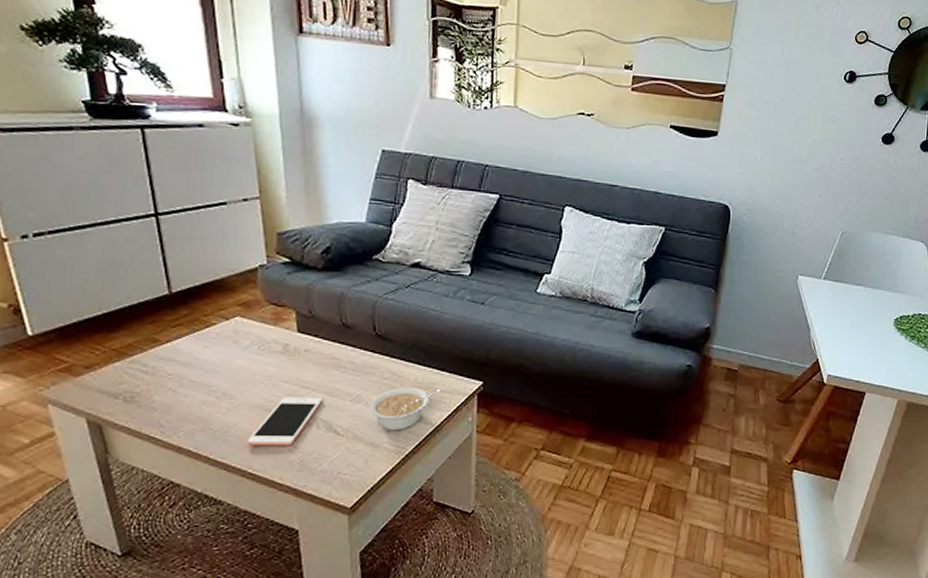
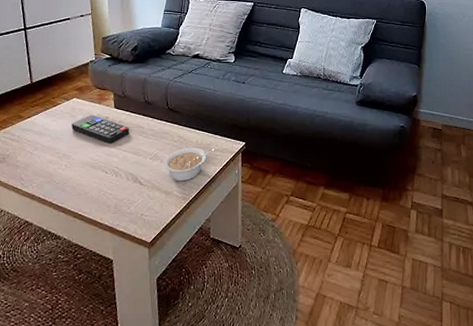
remote control: none [234,340,320,380] -> present [71,114,130,144]
cell phone: present [247,396,324,446] -> none [78,156,132,194]

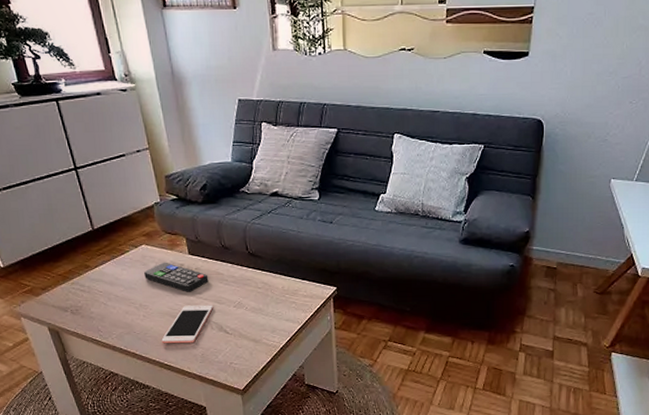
cell phone: none [78,156,132,194] -> present [161,305,214,344]
legume: present [163,147,215,182] -> none [249,294,303,329]

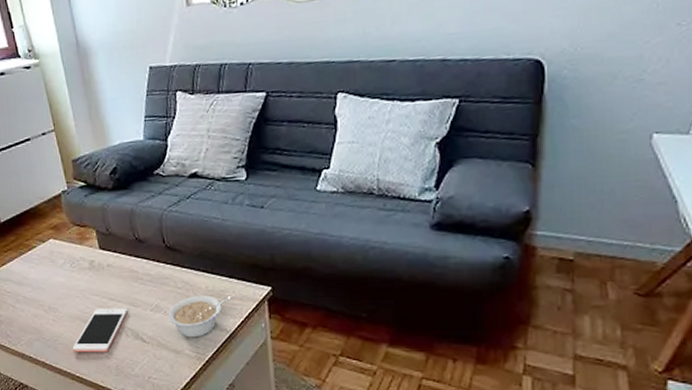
remote control: present [144,262,209,292] -> none [53,258,122,293]
legume: none [249,294,303,329] -> present [168,295,231,338]

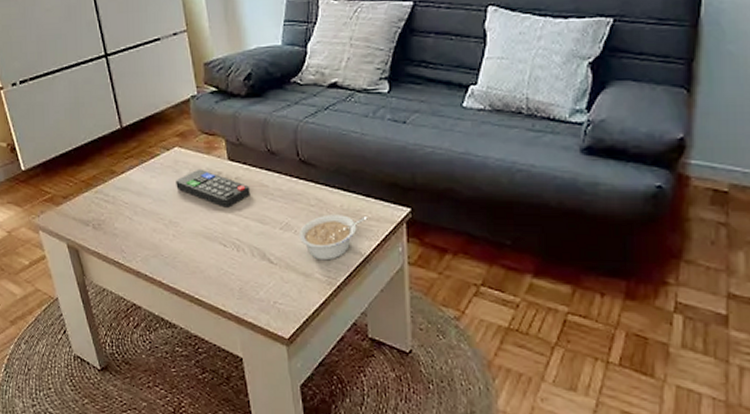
remote control: none [53,258,122,293] -> present [176,169,251,208]
cell phone: present [72,308,128,353] -> none [192,224,256,274]

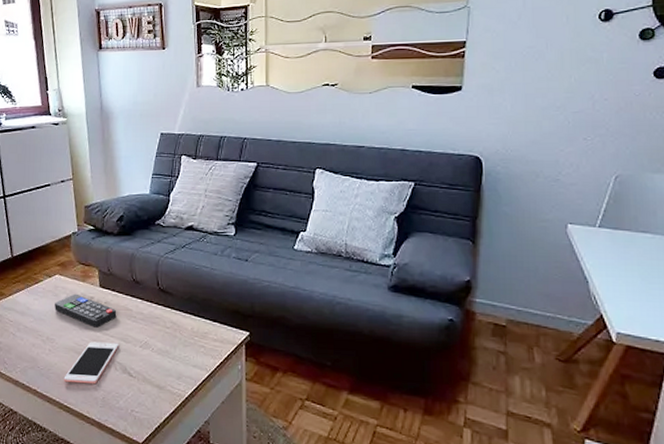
cell phone: none [192,224,256,274] -> present [63,341,120,385]
legume: present [298,214,368,261] -> none [155,335,213,376]

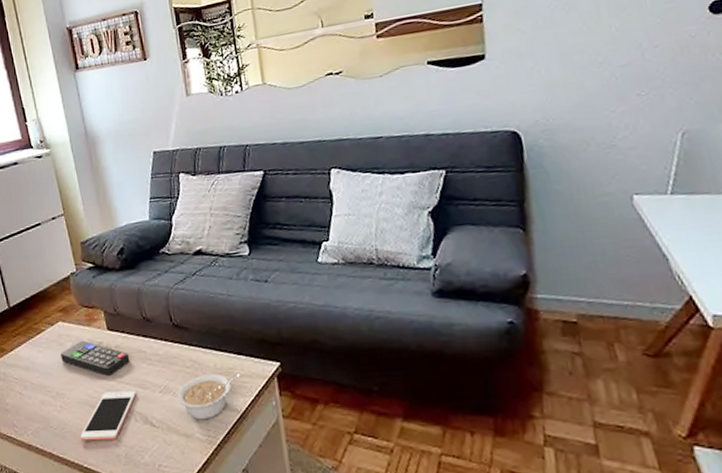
legume: none [155,335,213,376] -> present [177,374,241,420]

